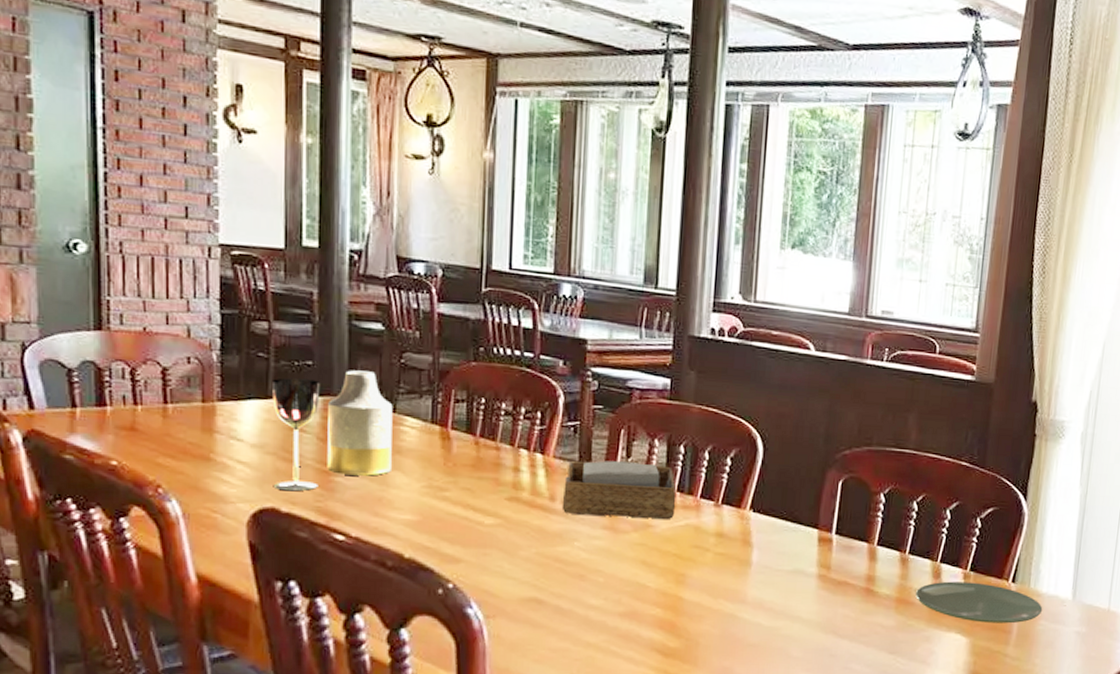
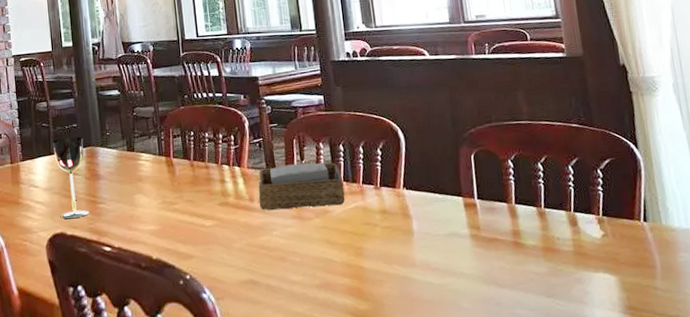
vase: present [327,370,393,476] -> none [89,125,136,202]
plate: present [916,581,1043,624] -> none [558,225,680,261]

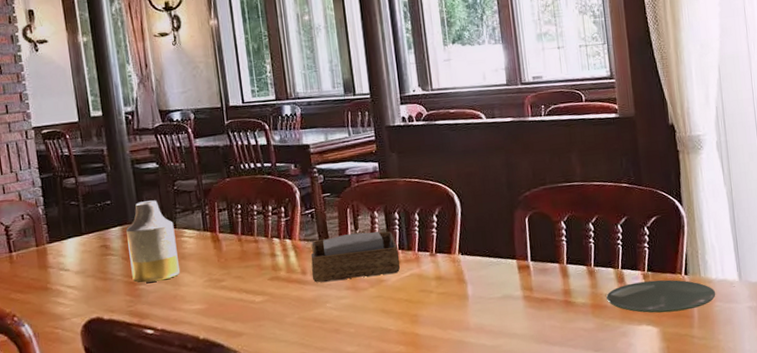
wineglass: present [52,137,90,219] -> none [83,214,128,303]
vase: none [89,125,136,202] -> present [125,200,180,283]
plate: none [558,225,680,261] -> present [606,279,716,313]

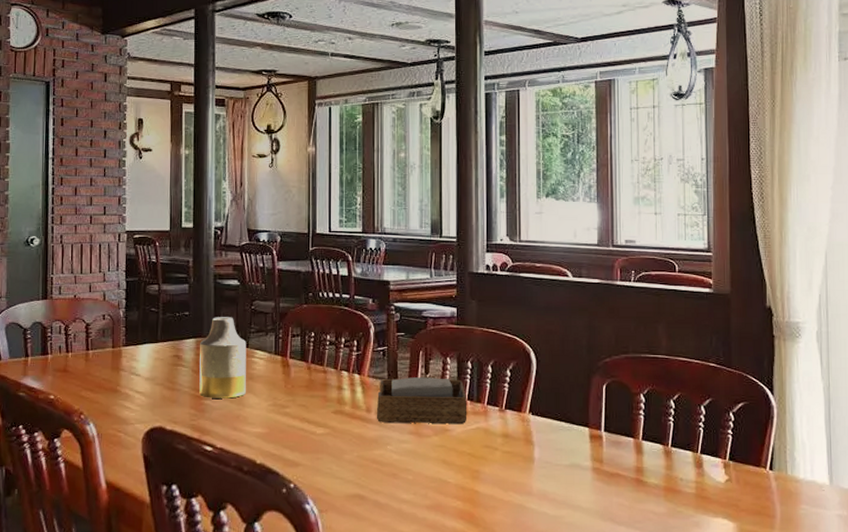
plate: present [606,279,716,313] -> none [682,470,803,509]

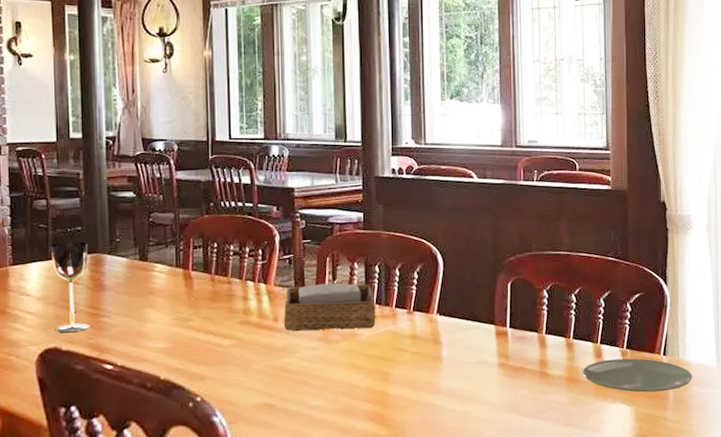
wineglass: none [160,326,195,412] -> present [50,241,90,332]
vase: present [199,317,247,399] -> none [94,230,146,316]
plate: none [682,470,803,509] -> present [583,358,693,393]

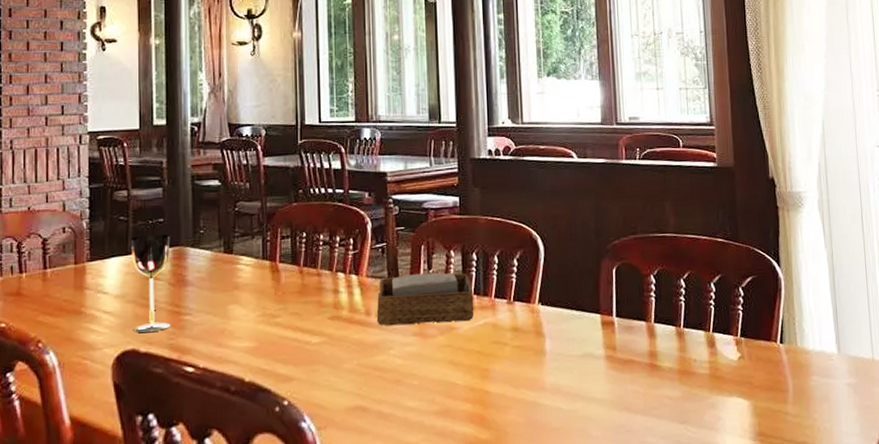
plate: present [583,358,693,393] -> none [695,347,813,385]

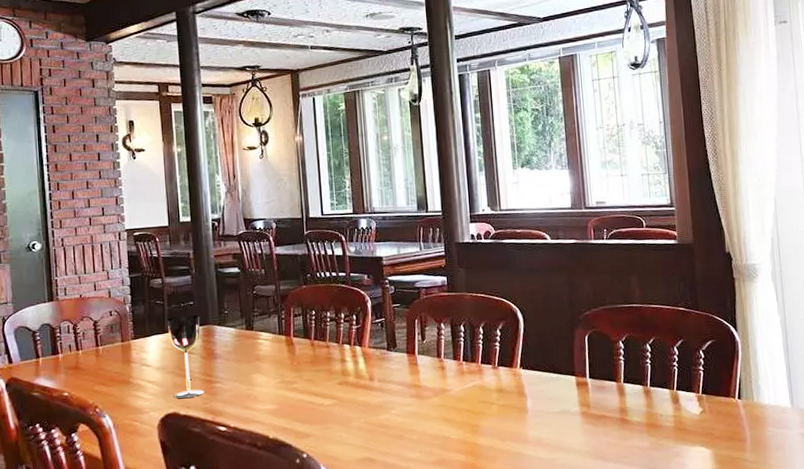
napkin holder: present [376,272,474,326] -> none [378,342,464,389]

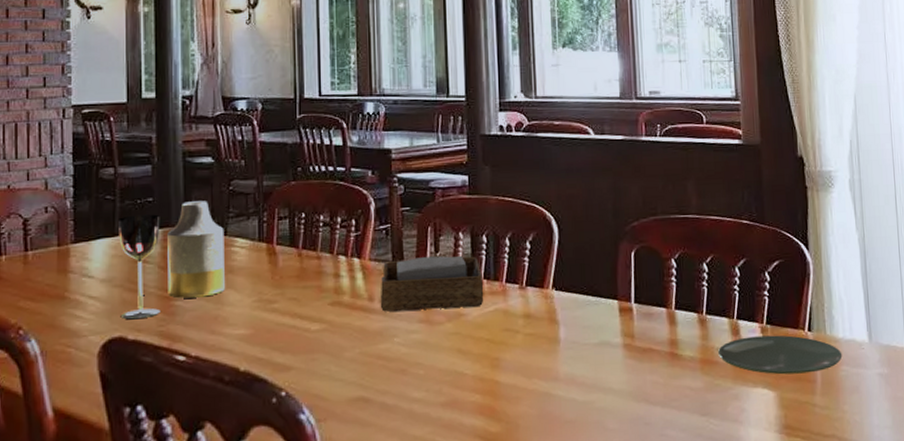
vase: none [205,303,254,382] -> present [166,201,225,299]
napkin holder: none [378,342,464,389] -> present [380,255,484,312]
plate: none [661,402,768,435] -> present [718,335,843,375]

